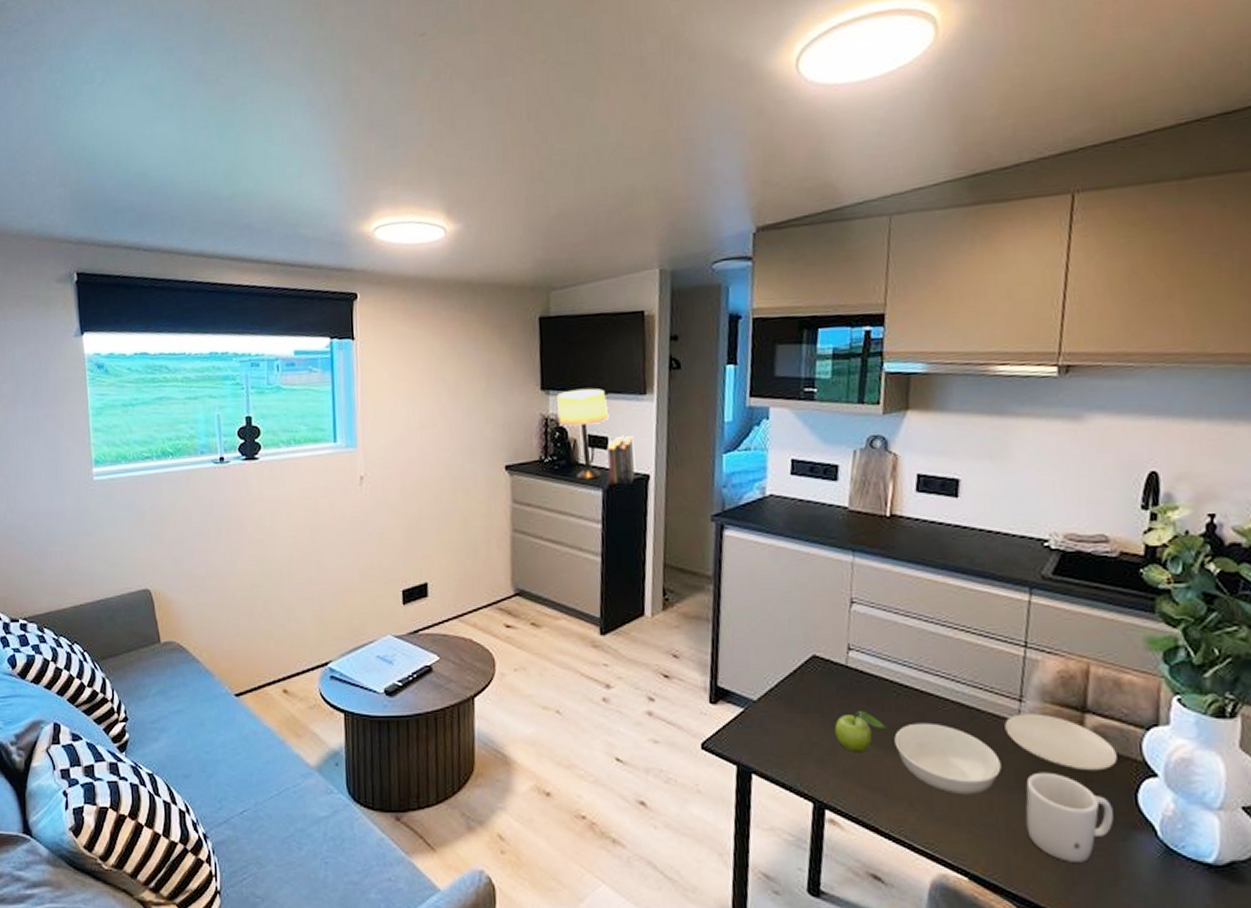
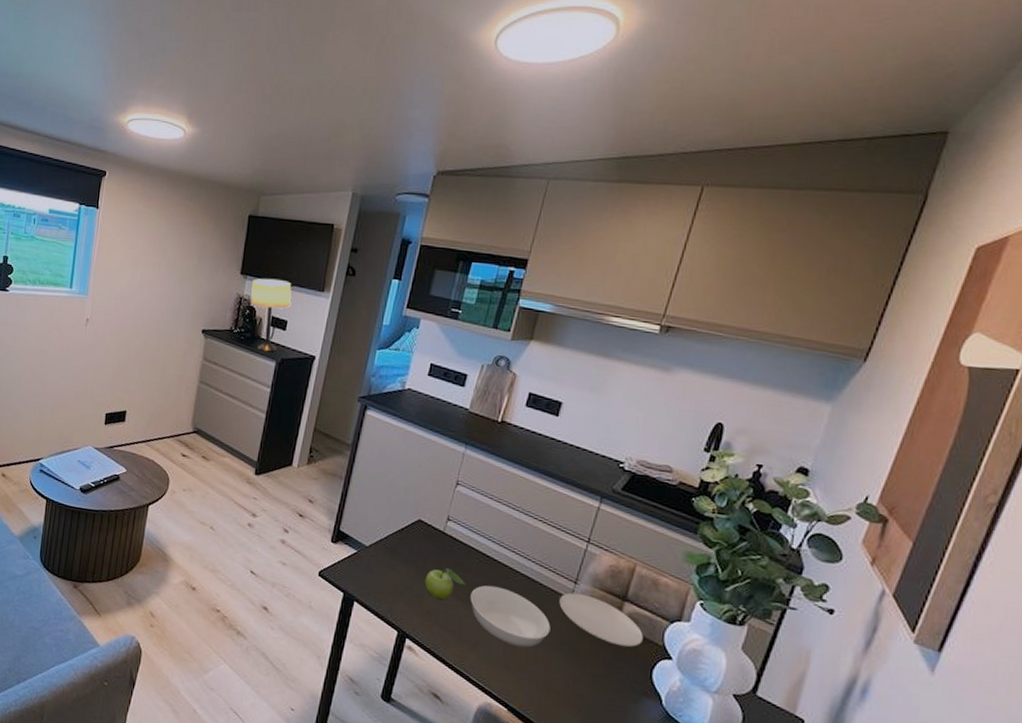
books: present [607,437,635,486] -> none [282,322,308,362]
mug: present [1025,772,1114,862] -> none [560,639,631,714]

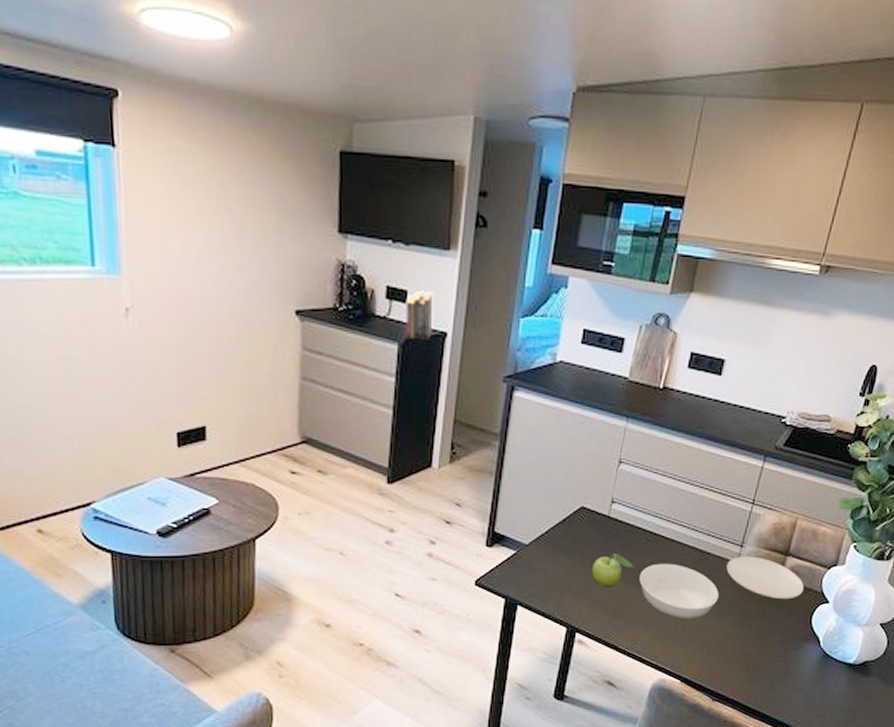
table lamp: present [250,278,292,353] -> none [356,236,408,334]
books: none [282,322,308,362] -> present [405,291,434,341]

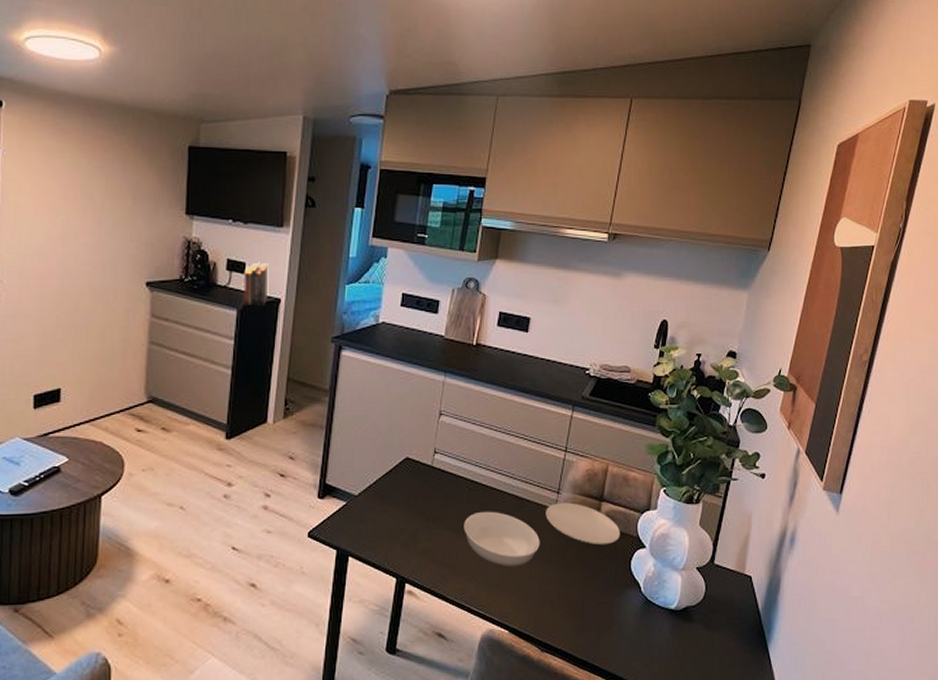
fruit: present [591,554,636,586] -> none [418,503,459,536]

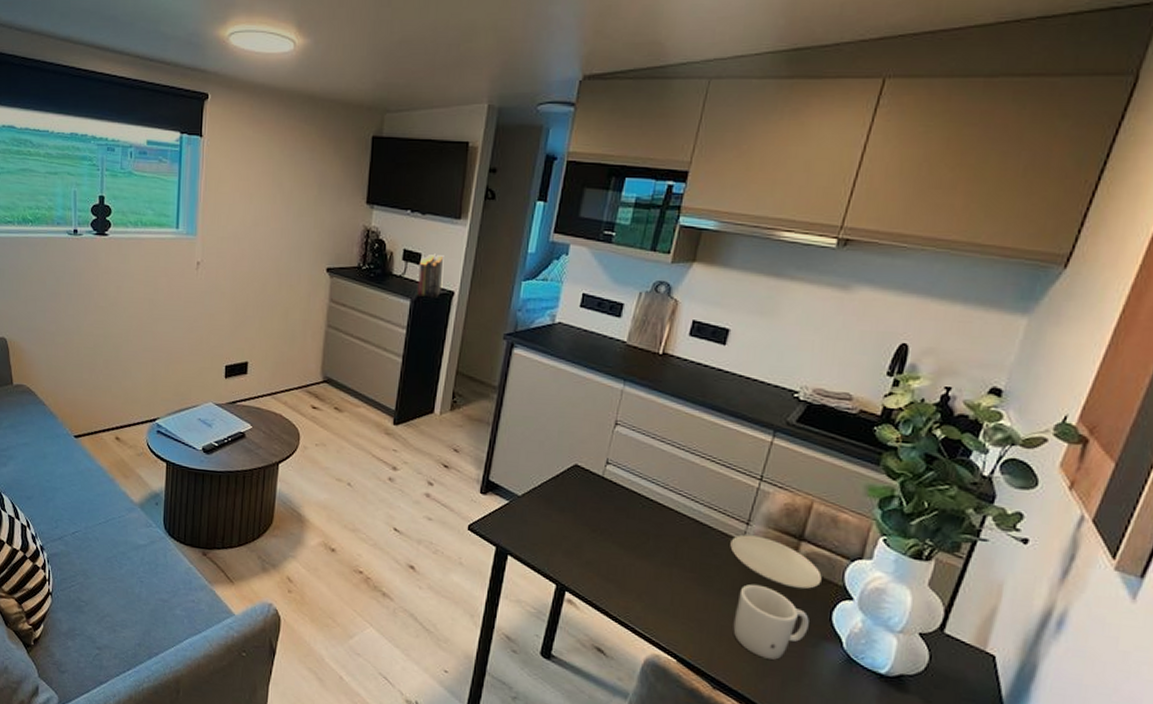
bowl: present [464,511,540,568] -> none [633,531,722,595]
mug: none [554,547,613,614] -> present [733,584,809,660]

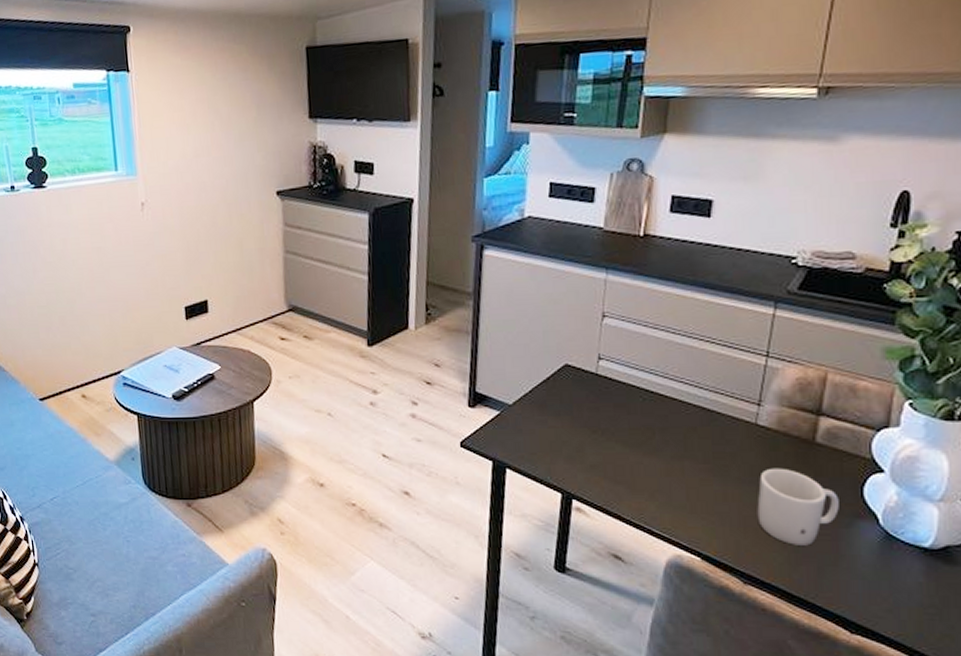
books: present [417,255,444,299] -> none [372,163,399,209]
plate: present [730,534,822,590] -> none [743,416,847,468]

